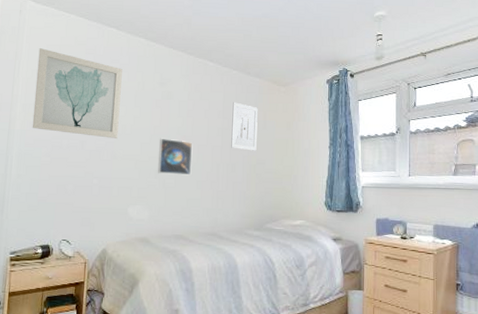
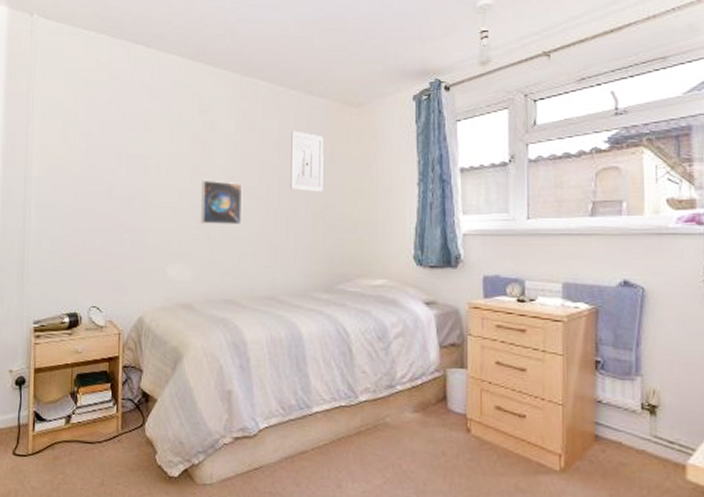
wall art: present [32,48,122,138] -> none [51,75,154,182]

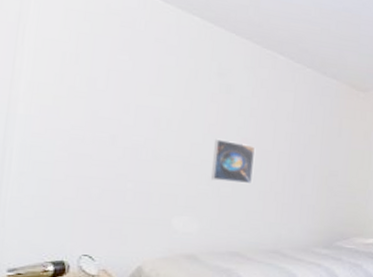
wall art: present [290,130,324,192] -> none [300,104,333,161]

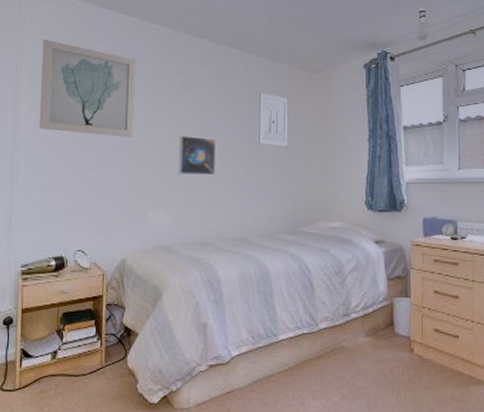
wall art: none [42,11,170,135] -> present [39,39,136,137]
wall art: none [300,104,333,161] -> present [259,92,288,147]

